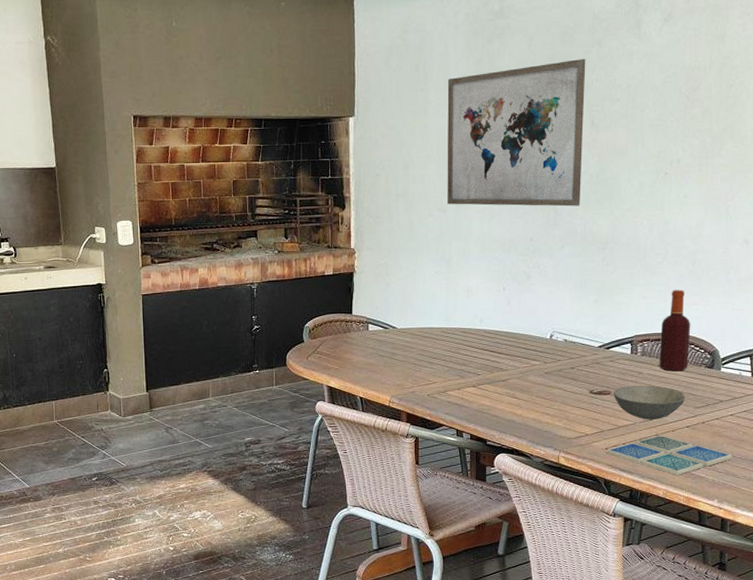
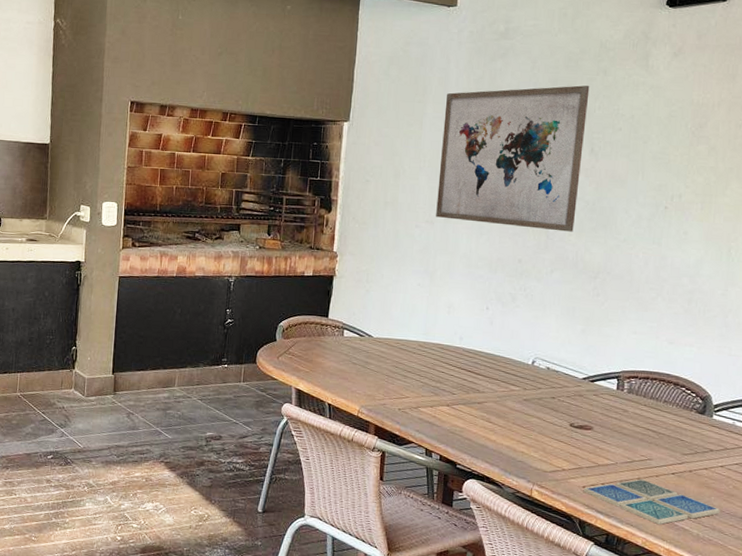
soup bowl: present [614,385,686,420] -> none [595,423,673,462]
bottle: present [659,289,691,372] -> none [646,328,683,414]

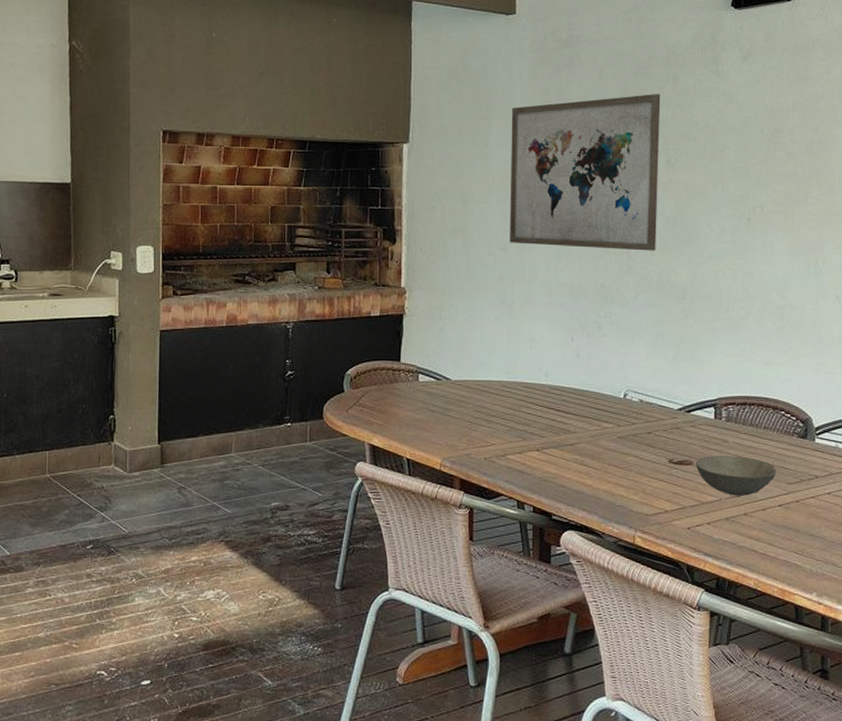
drink coaster: present [583,478,720,525] -> none [688,514,831,563]
soup bowl: none [595,423,673,462] -> present [696,456,777,496]

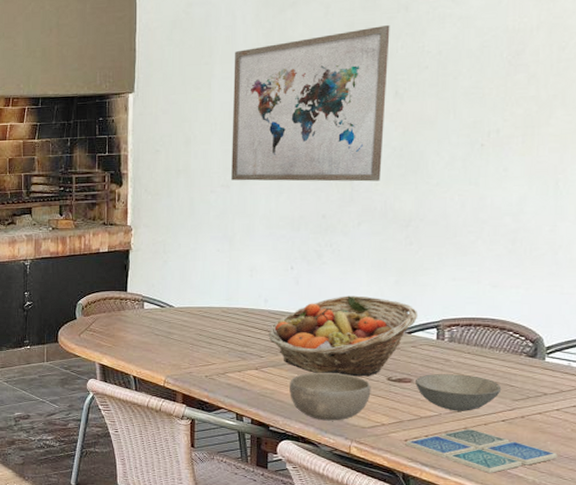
fruit basket: none [549,371,697,459] -> present [268,295,419,377]
bowl: none [572,454,653,508] -> present [290,372,371,421]
drink coaster: none [688,514,831,563] -> present [405,428,558,474]

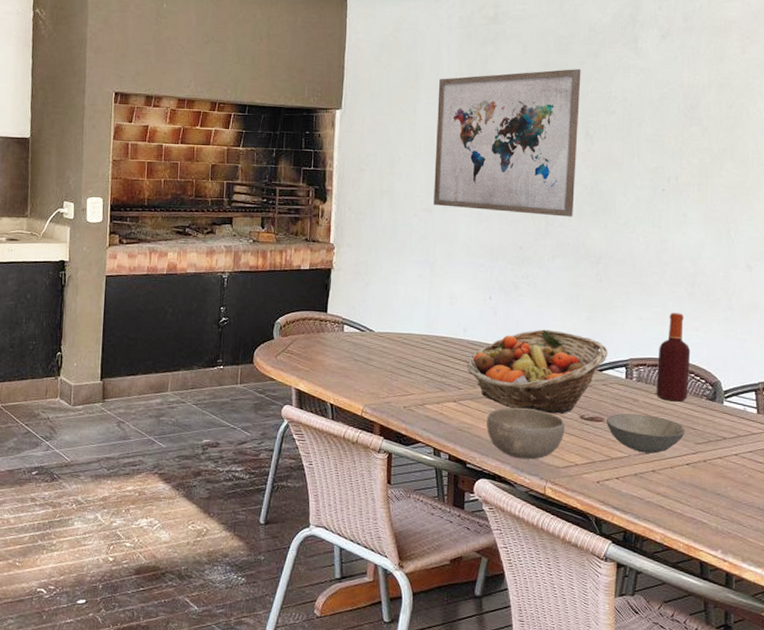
drink coaster: present [405,428,558,474] -> none [597,471,737,520]
bottle: none [470,271,510,360] -> present [656,312,691,402]

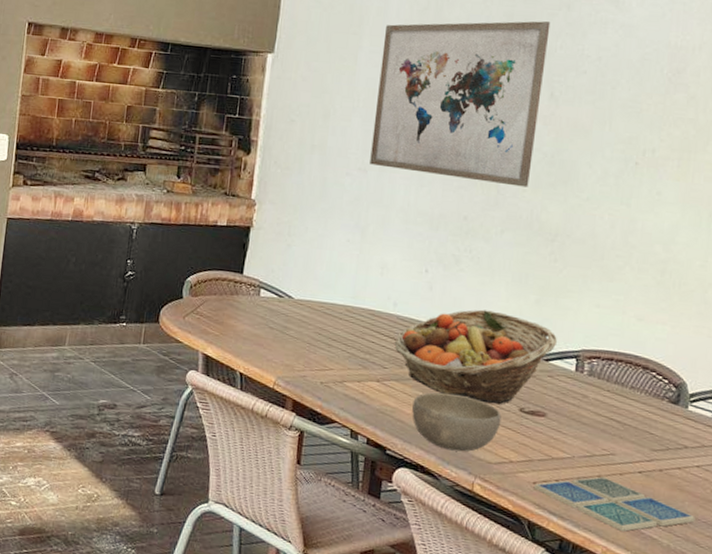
drink coaster: none [597,471,737,520] -> present [533,476,696,532]
soup bowl: present [607,413,685,454] -> none [549,409,641,457]
bottle: present [656,312,691,402] -> none [609,302,654,402]

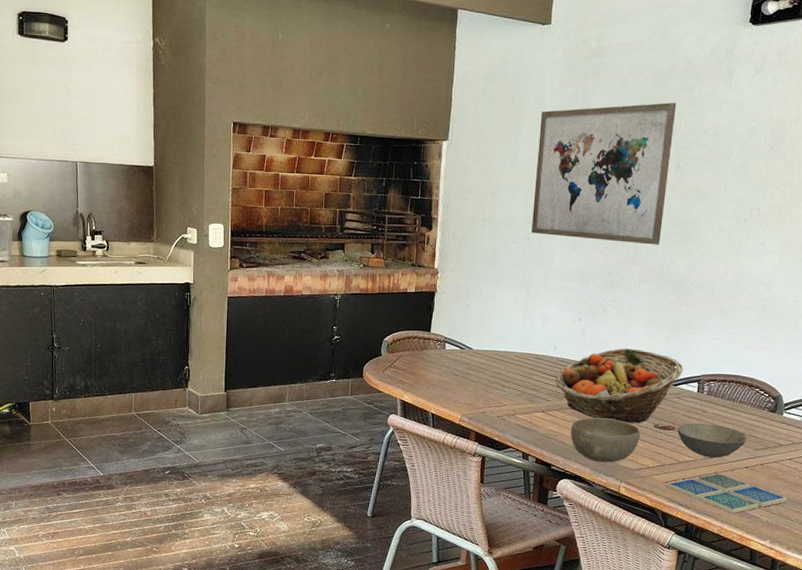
soup bowl: none [549,409,641,457] -> present [677,423,747,458]

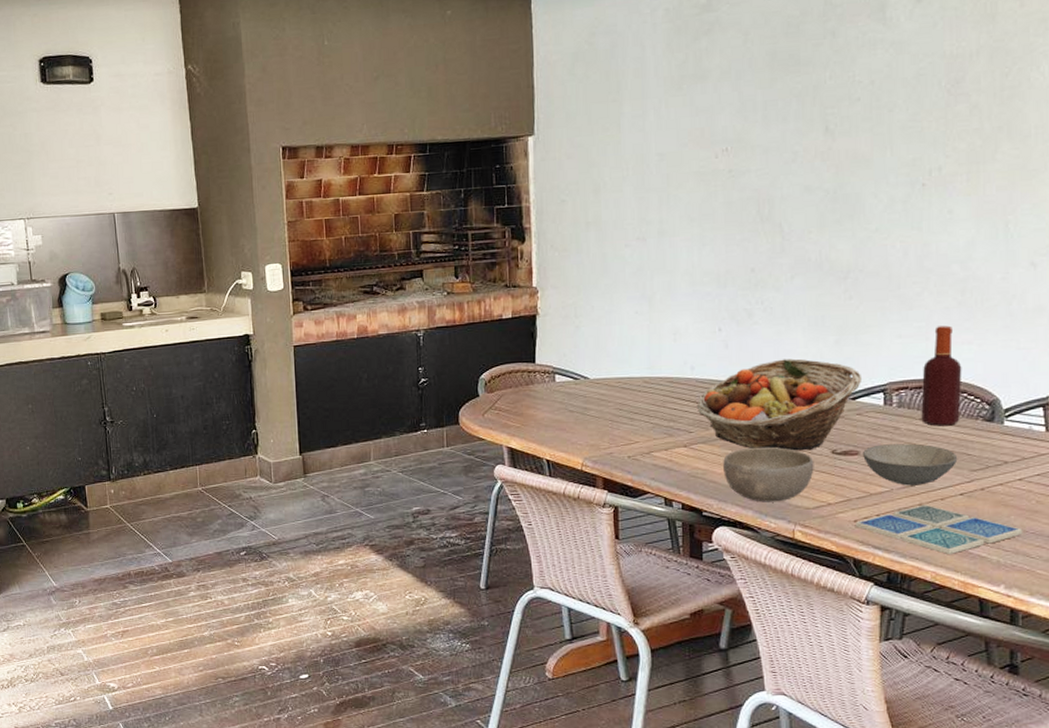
wall art: present [531,102,677,245] -> none [645,53,817,233]
bottle: none [723,334,758,413] -> present [921,325,962,426]

